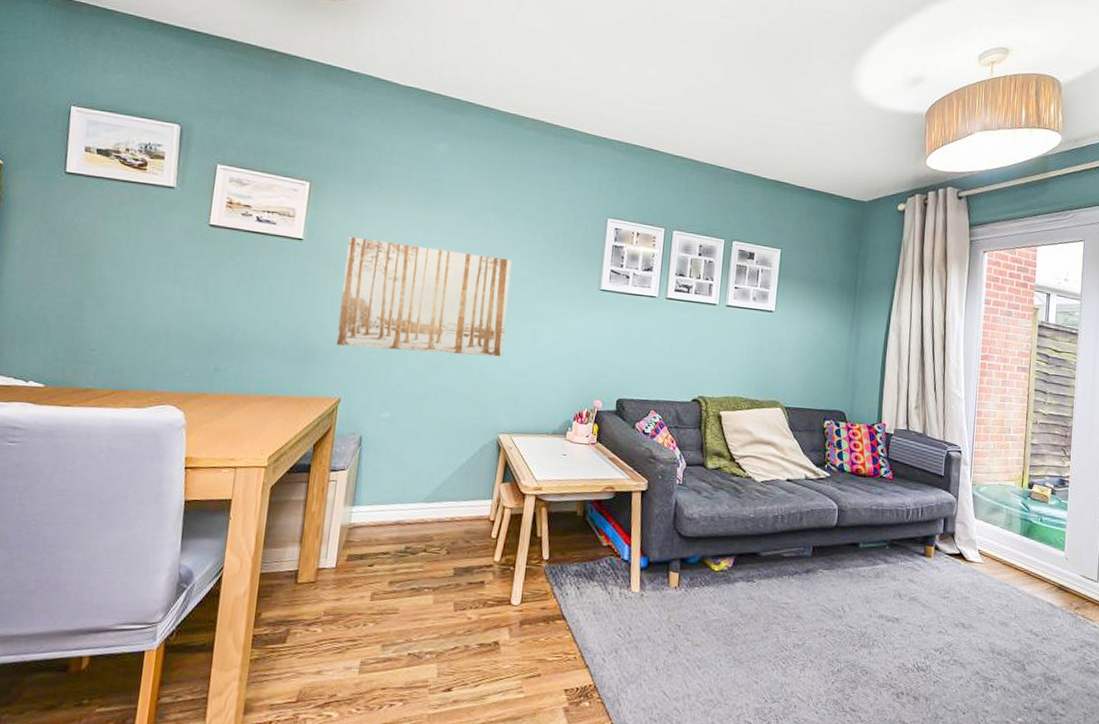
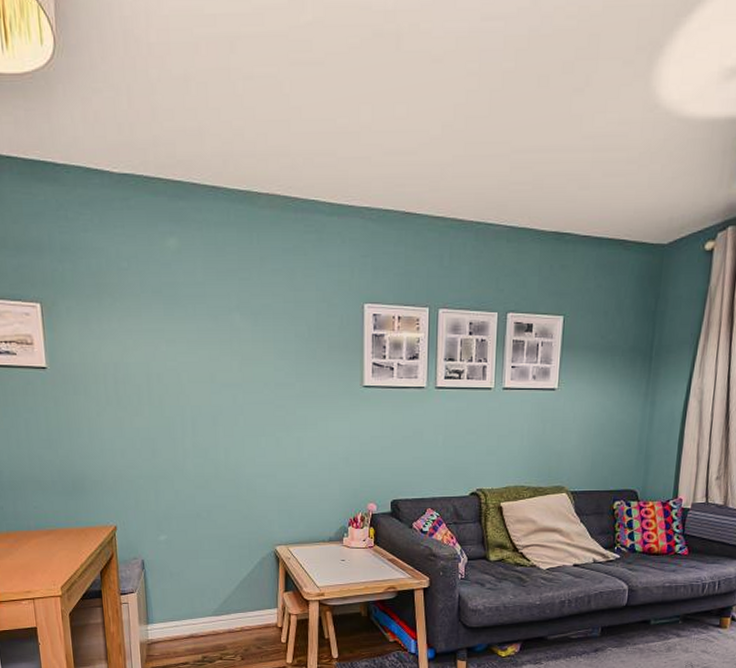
wall art: present [336,236,512,357] -> none [91,358,269,475]

